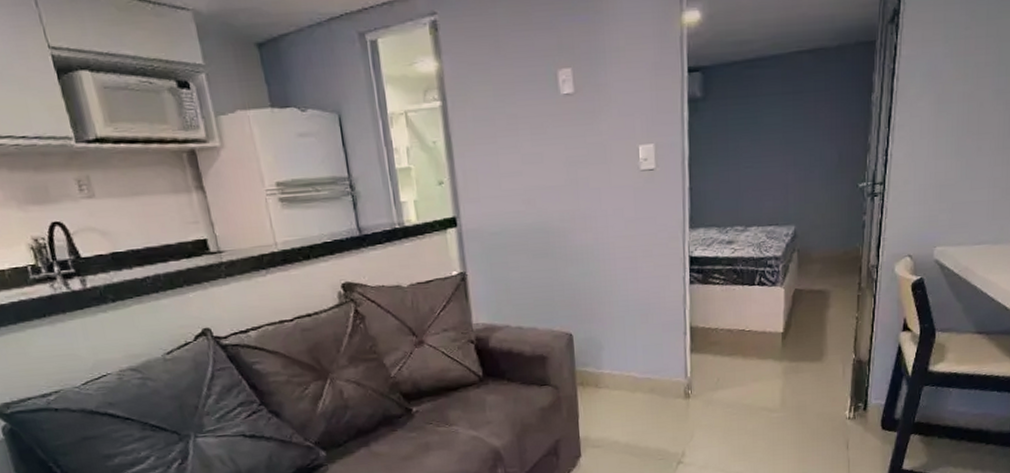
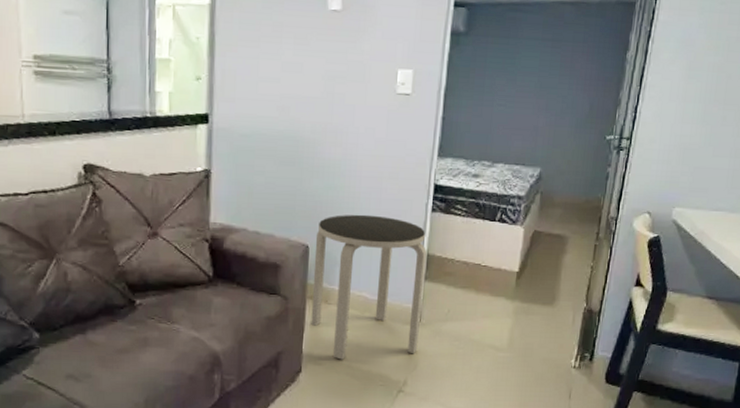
side table: none [578,295,692,440] -> present [311,214,427,360]

